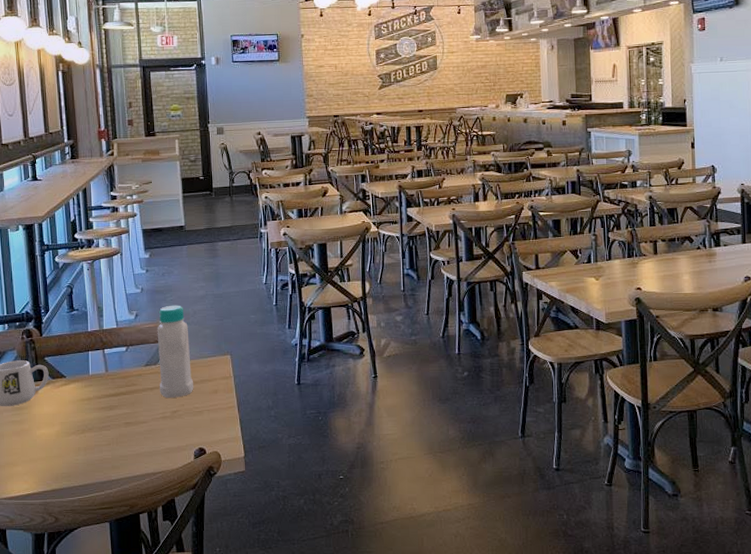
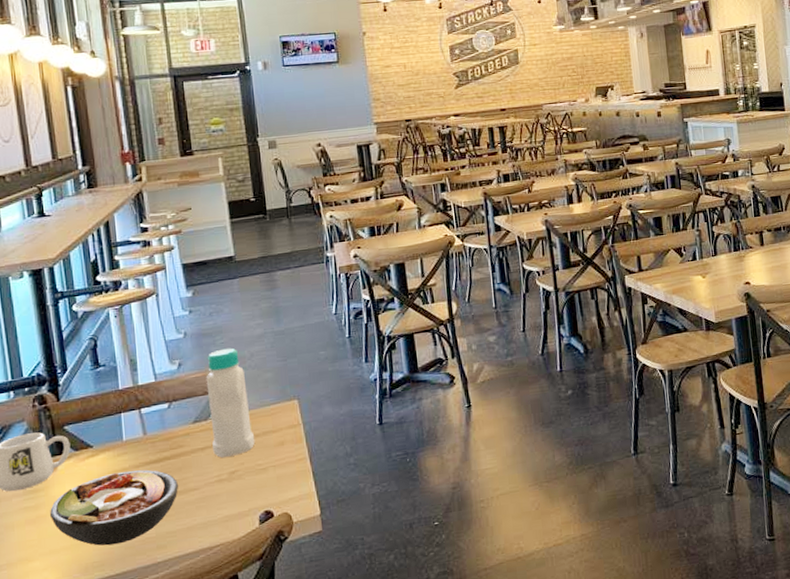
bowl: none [31,400,132,461] -> present [50,469,179,546]

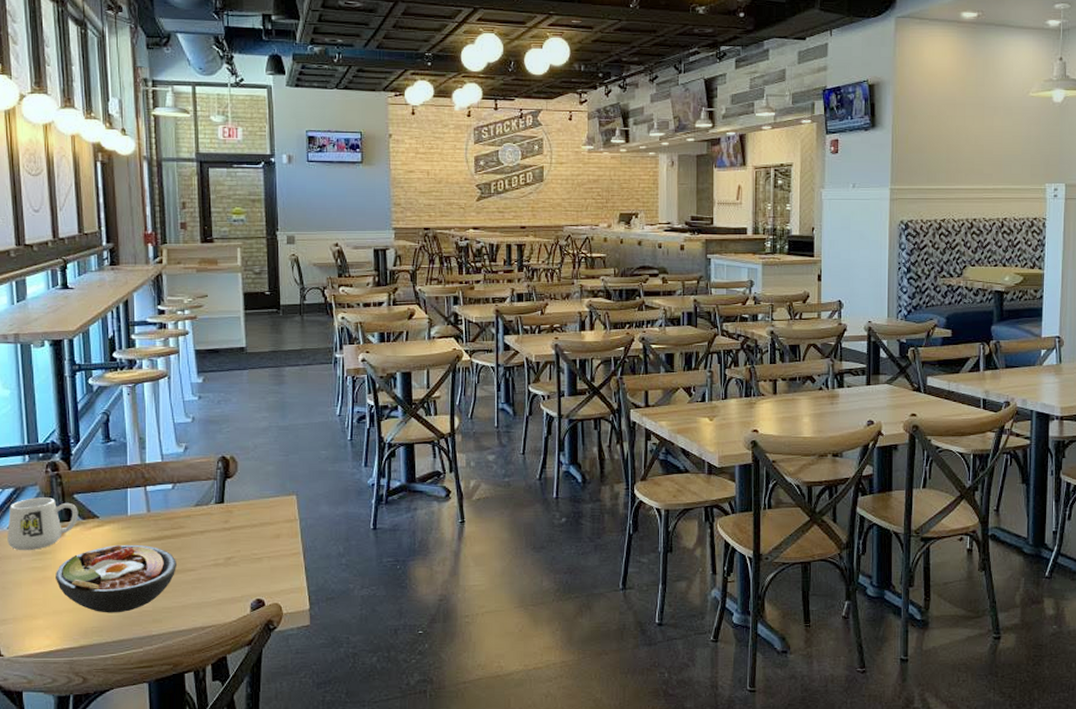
bottle: present [206,348,255,458] -> none [210,437,253,542]

